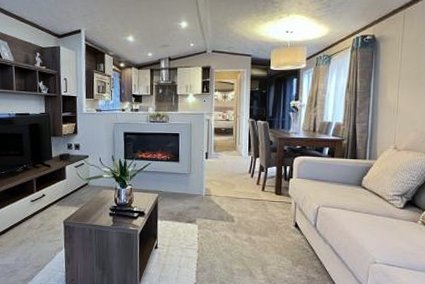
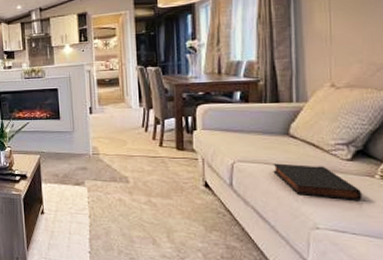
book: none [347,209,408,242] -> present [273,163,363,202]

